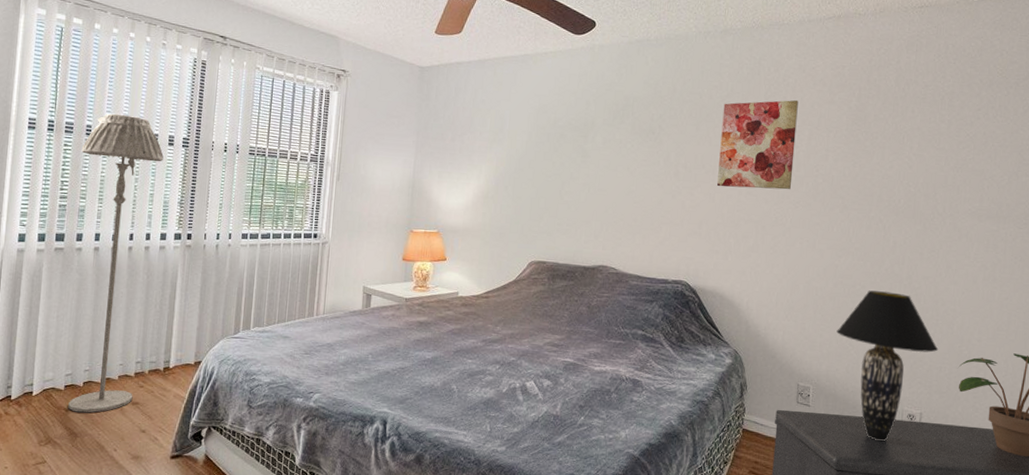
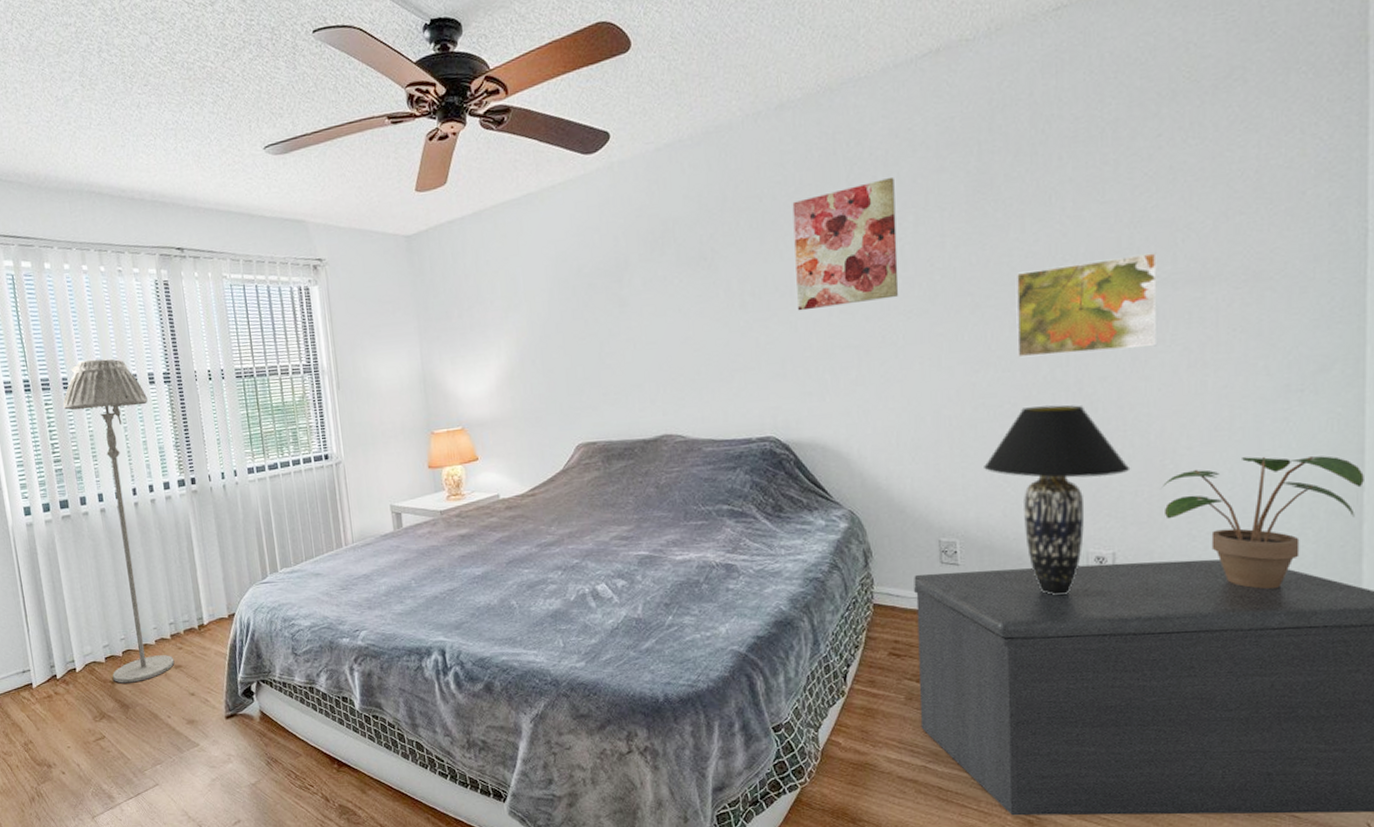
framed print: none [869,188,970,261] -> present [1015,252,1158,358]

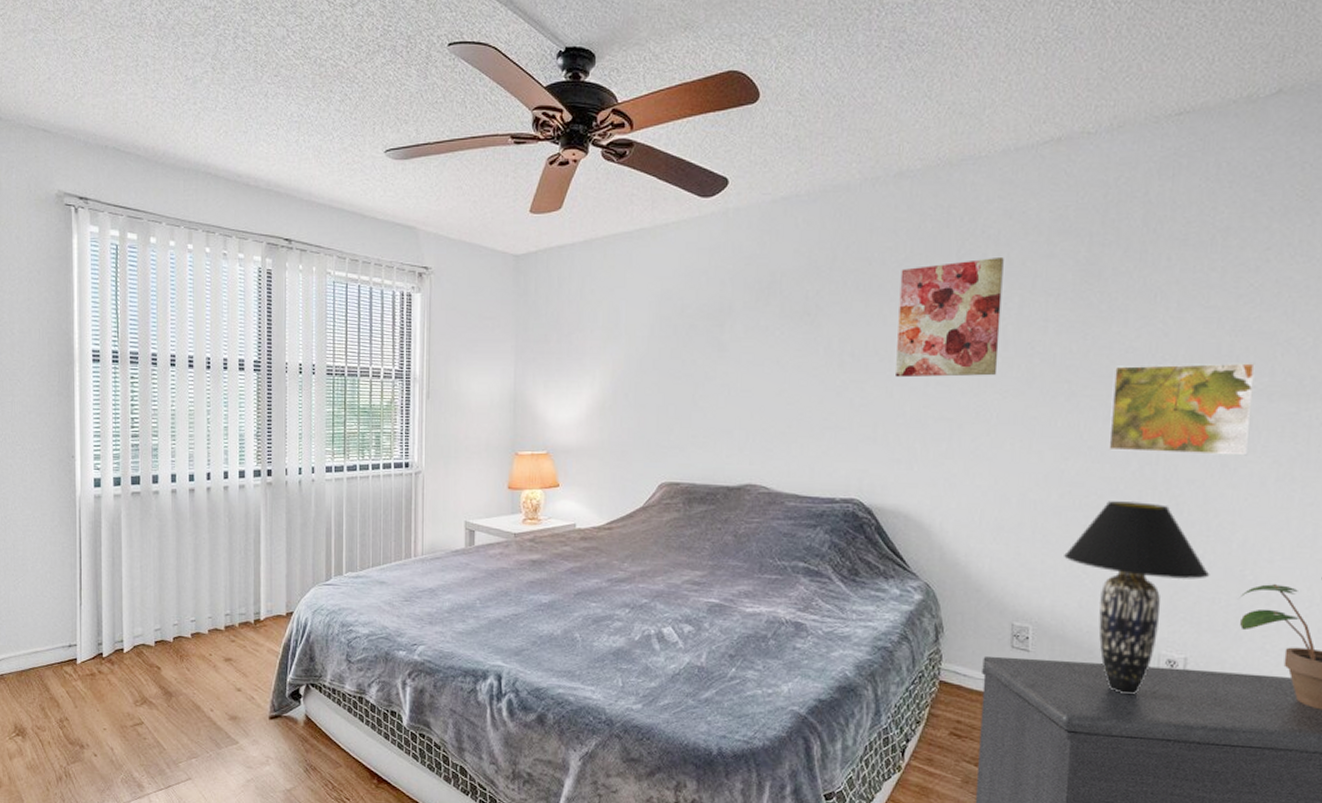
floor lamp: present [62,358,175,683] -> none [148,338,235,671]

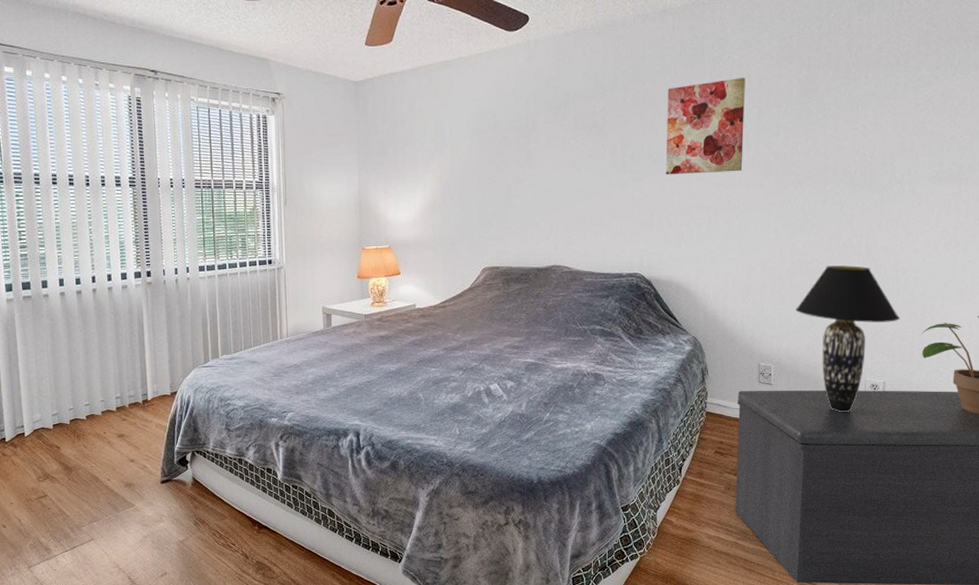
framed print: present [1108,363,1255,456] -> none [826,156,929,227]

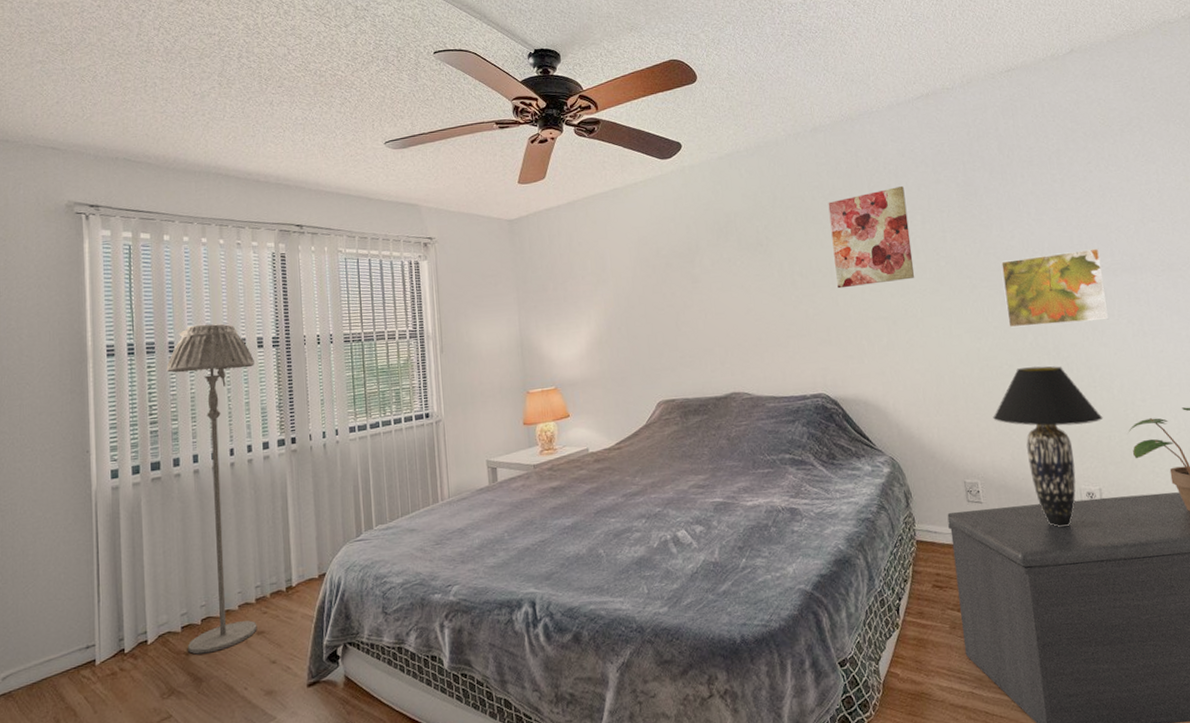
floor lamp: none [33,159,118,448] -> present [166,323,257,655]
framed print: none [826,156,929,227] -> present [1000,248,1109,328]

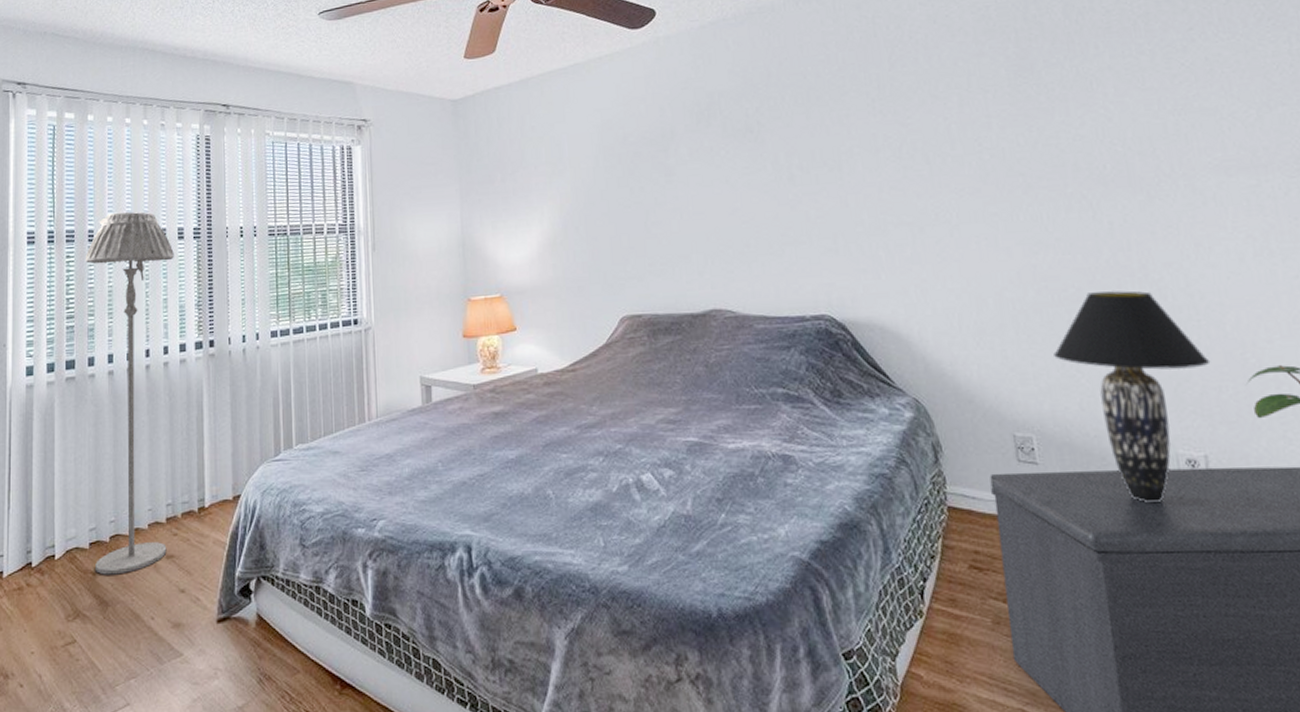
wall art: present [828,185,914,289] -> none [836,59,948,186]
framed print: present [1000,248,1109,328] -> none [1065,139,1219,240]

